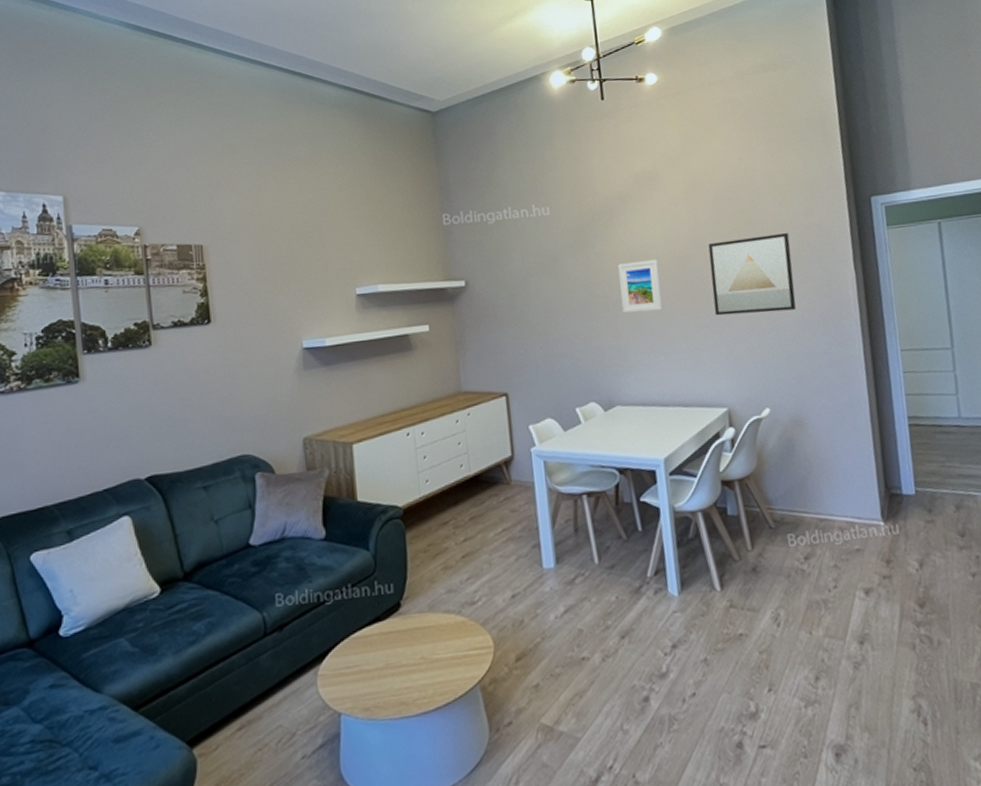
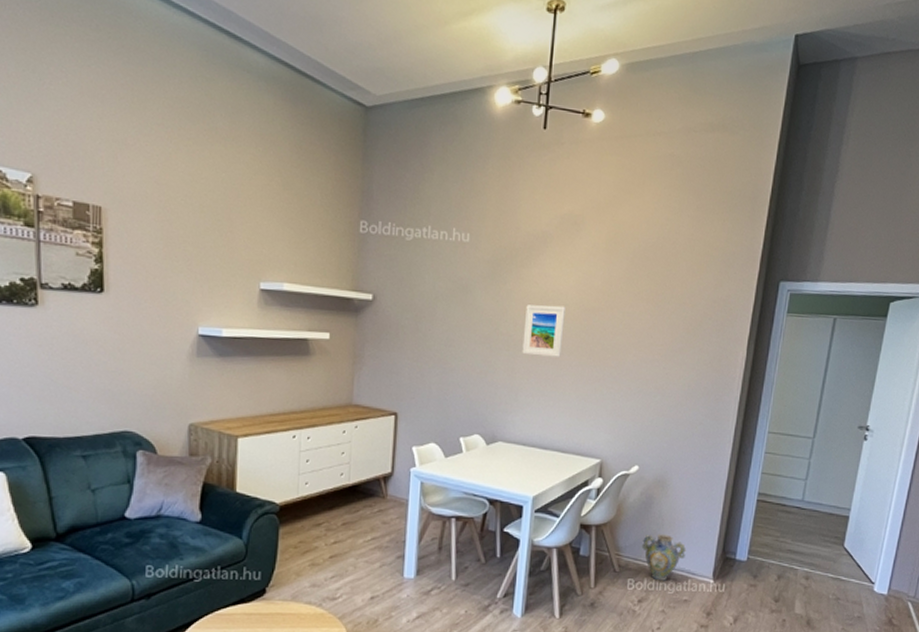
wall art: present [708,232,796,316] -> none [608,299,695,378]
ceramic jug: none [793,478,845,532] -> present [641,534,687,581]

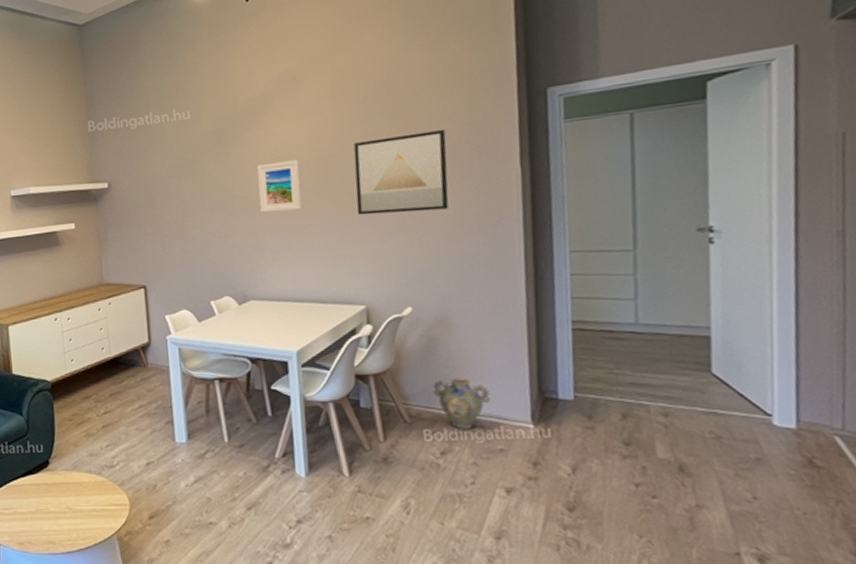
wall art: none [608,299,695,378] -> present [353,129,449,216]

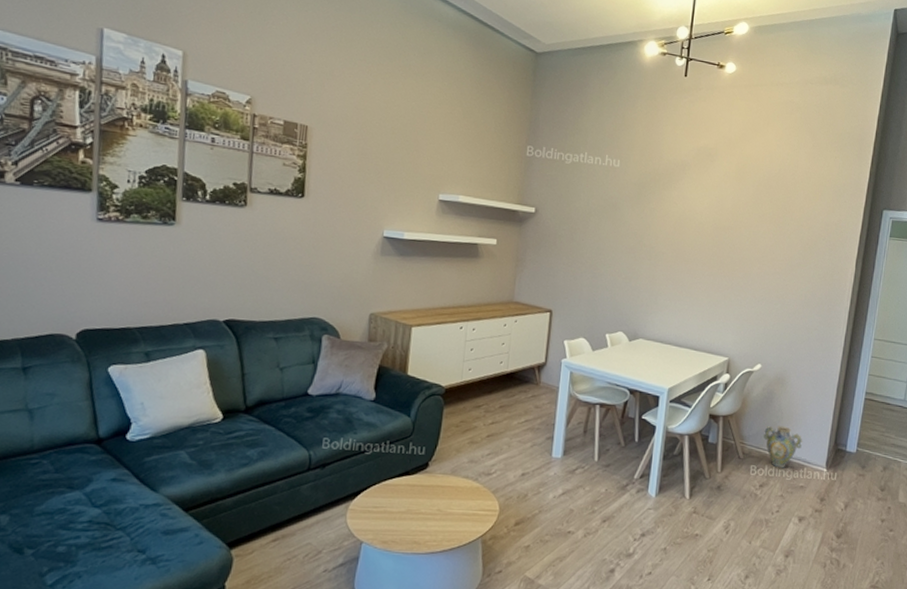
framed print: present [257,159,302,213] -> none [662,221,700,268]
wall art: present [353,129,449,216] -> none [736,220,811,290]

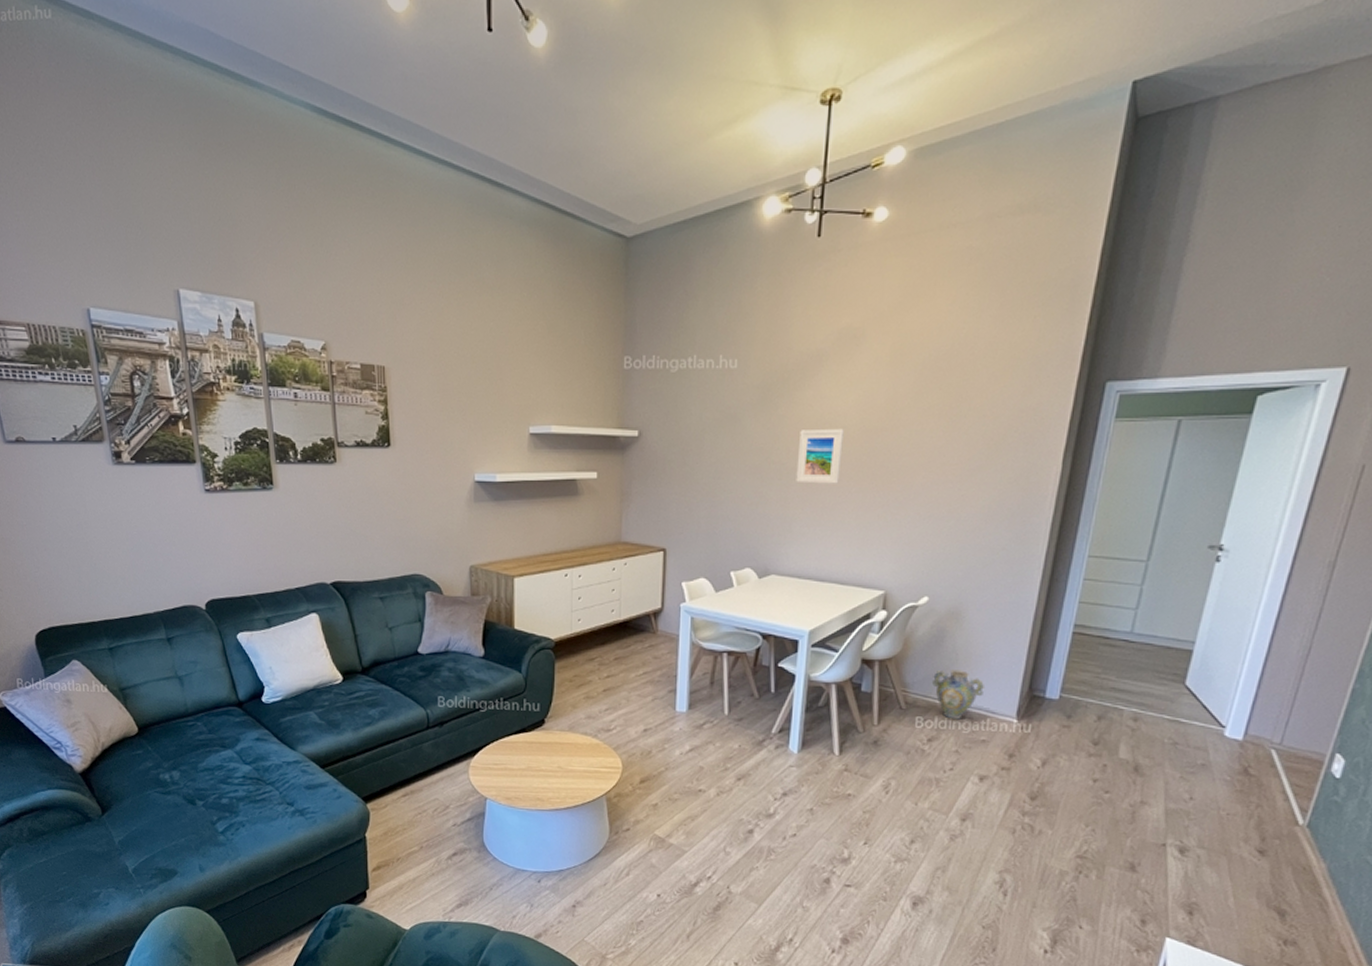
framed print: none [662,221,700,268] -> present [796,428,844,484]

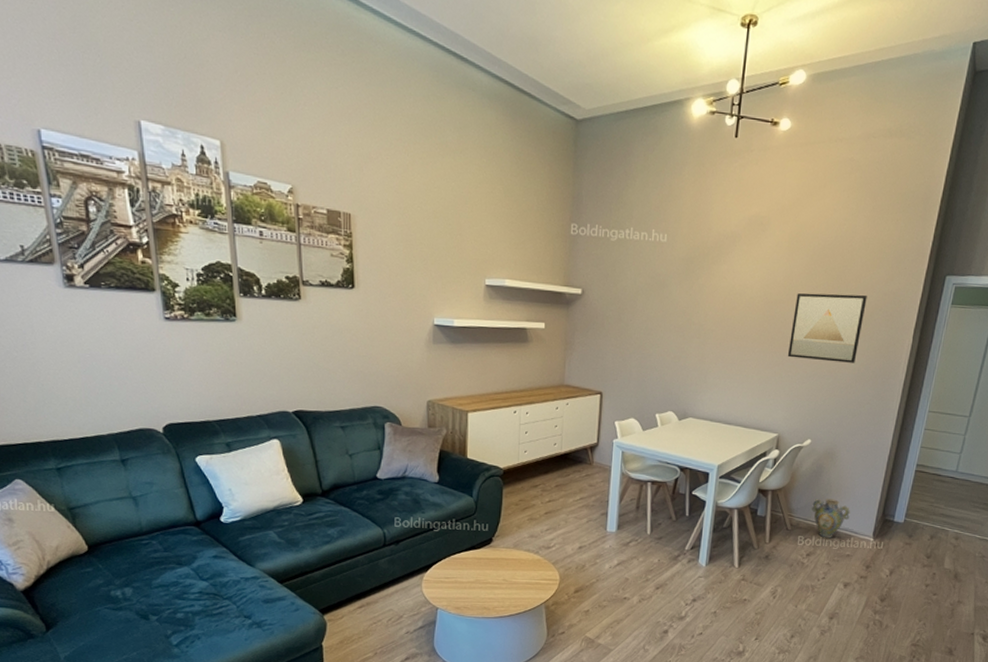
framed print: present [796,428,844,484] -> none [711,298,751,345]
wall art: none [893,413,997,500] -> present [787,293,867,363]

